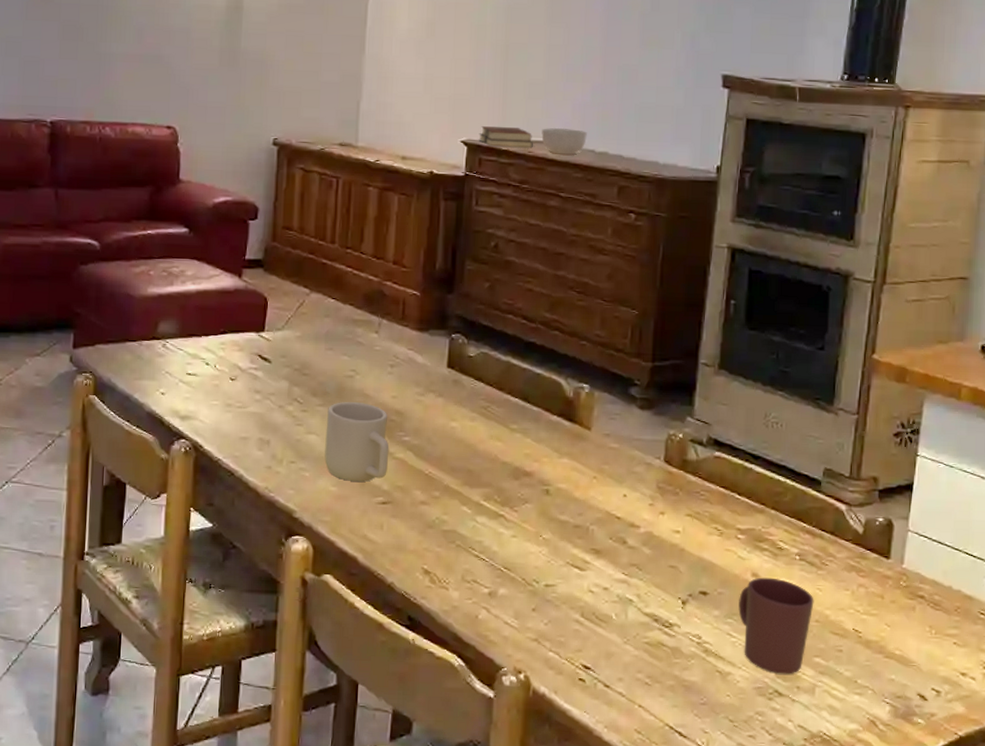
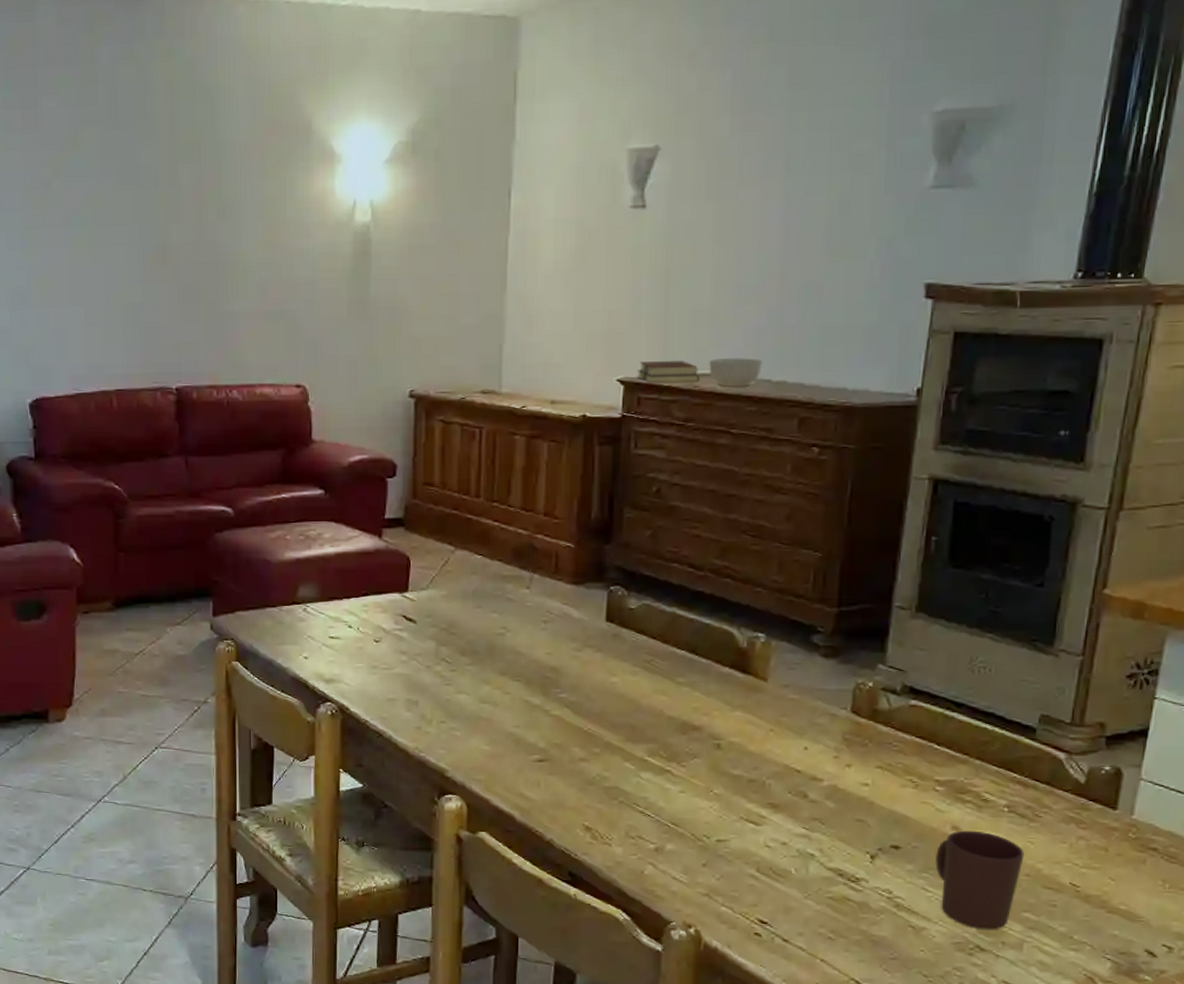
mug: present [324,402,389,482] -> none [476,660,545,740]

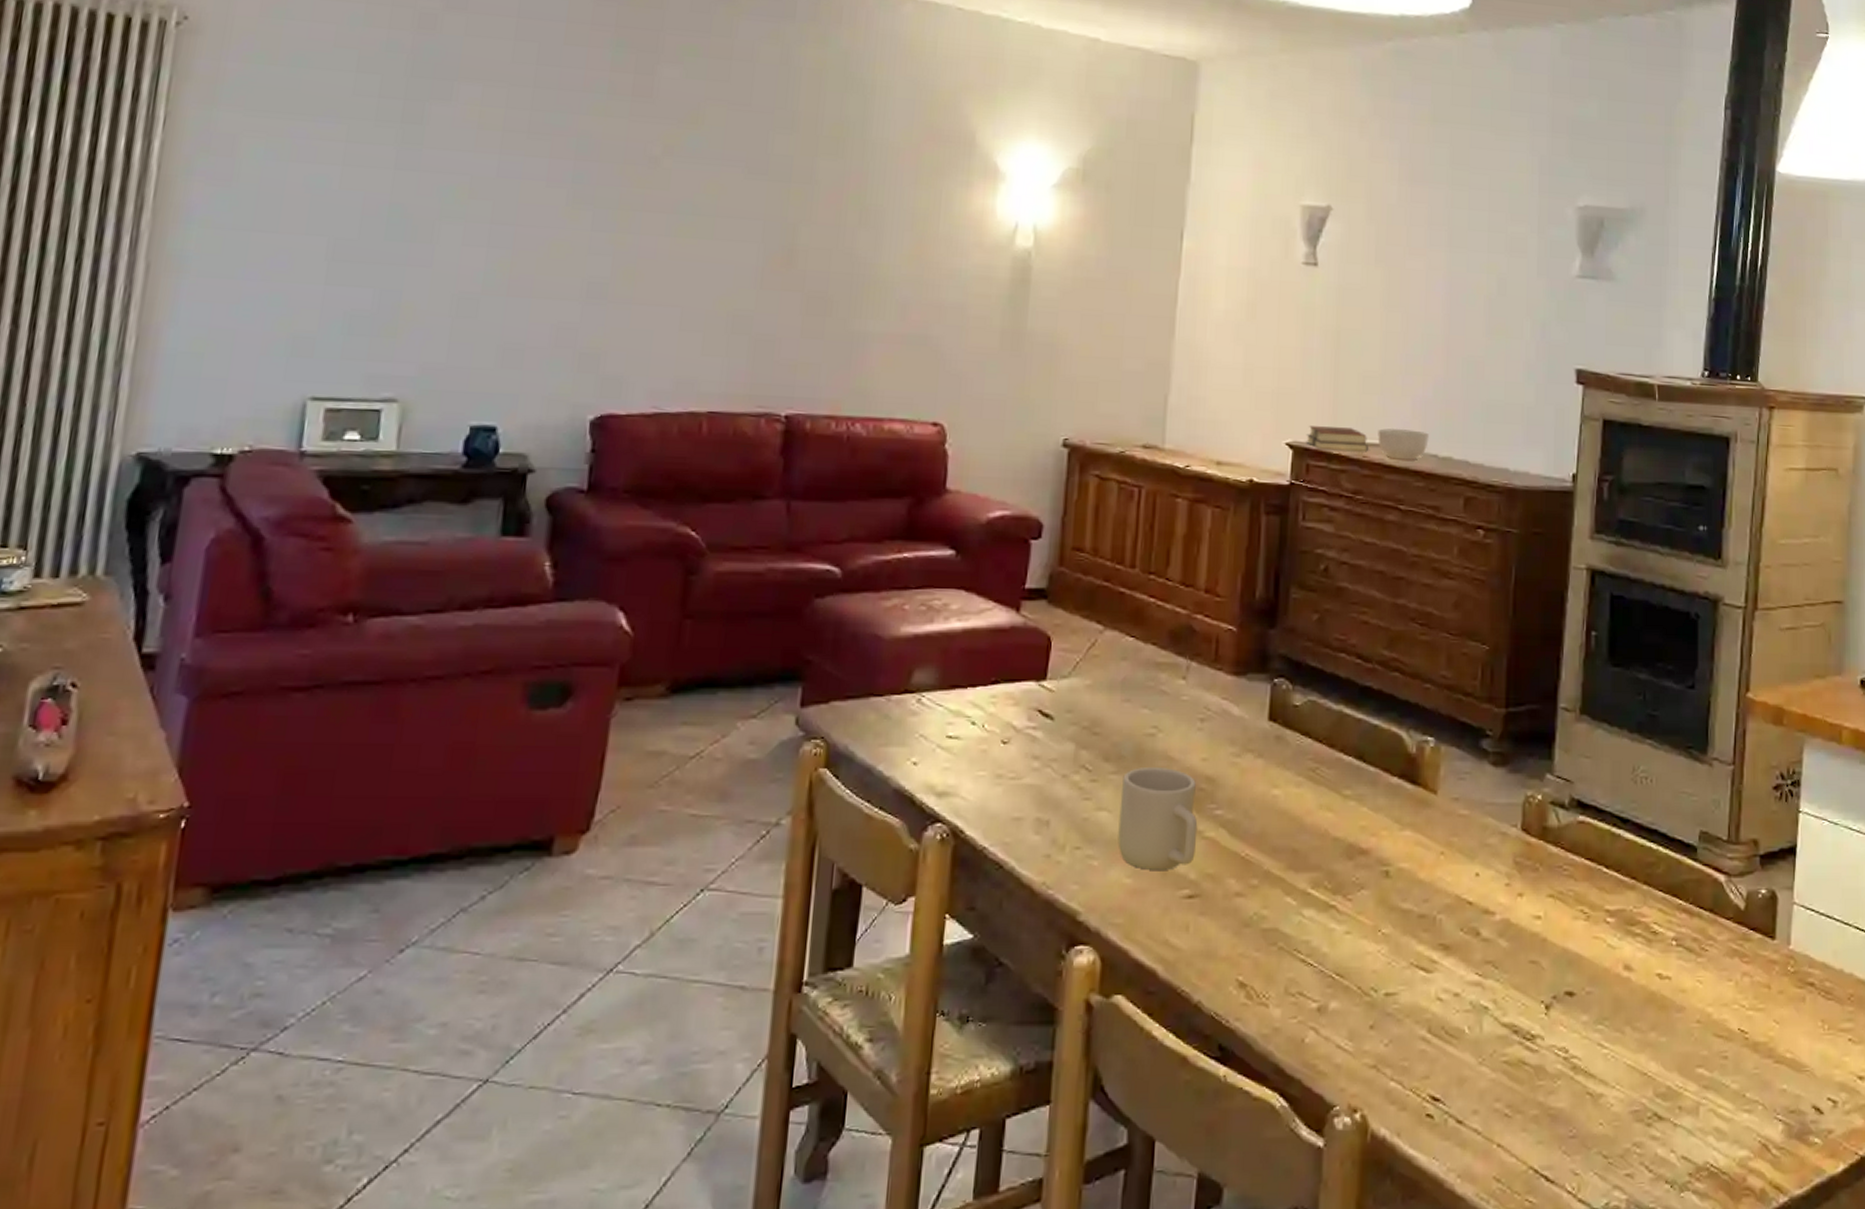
mug: none [476,660,545,740] -> present [1117,768,1198,870]
mug: present [935,830,1025,930] -> none [1610,969,1694,1092]

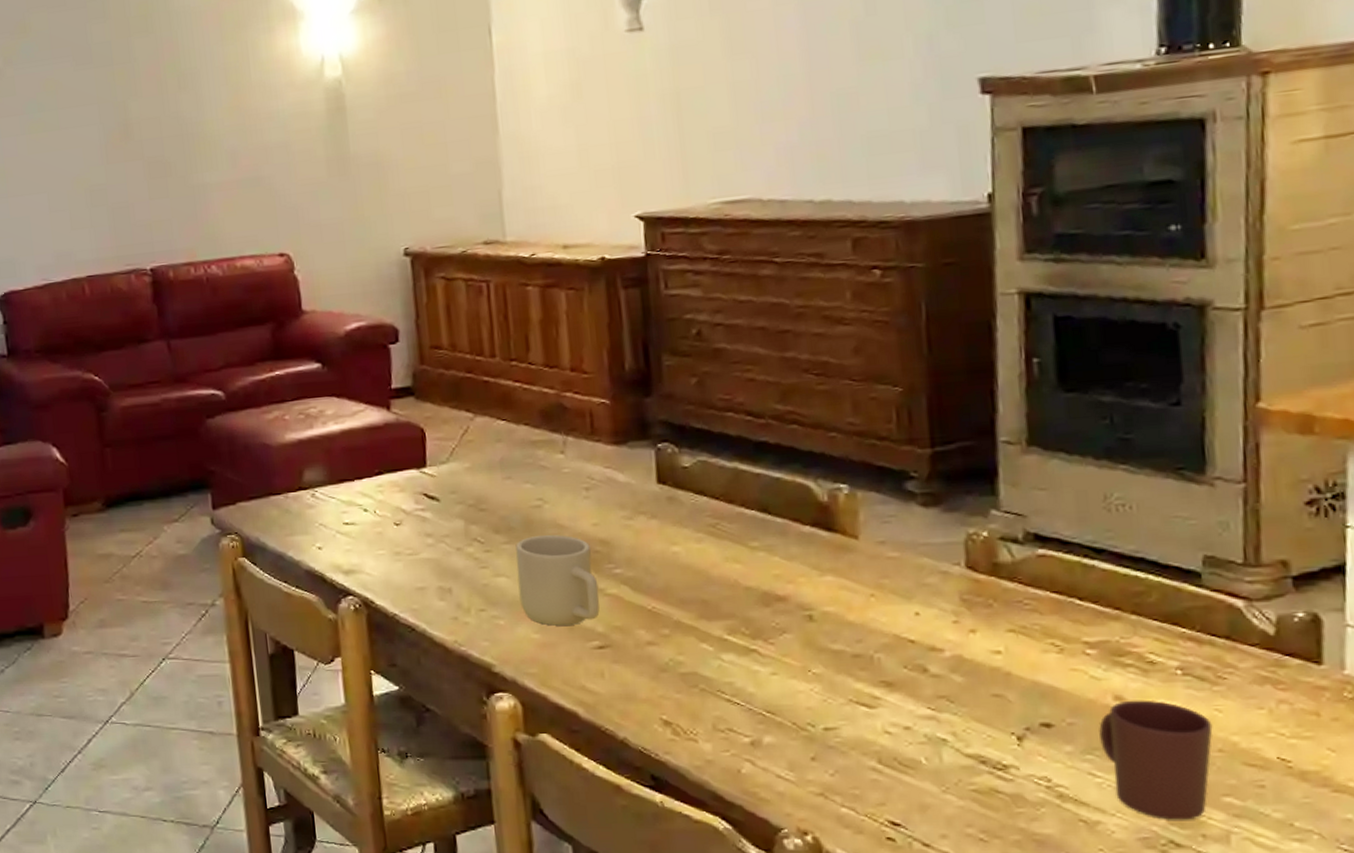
books: present [1306,426,1368,452] -> none [656,188,730,217]
bowl: present [1378,428,1429,462] -> none [738,178,800,214]
mug: none [1610,969,1694,1092] -> present [1099,700,1213,820]

